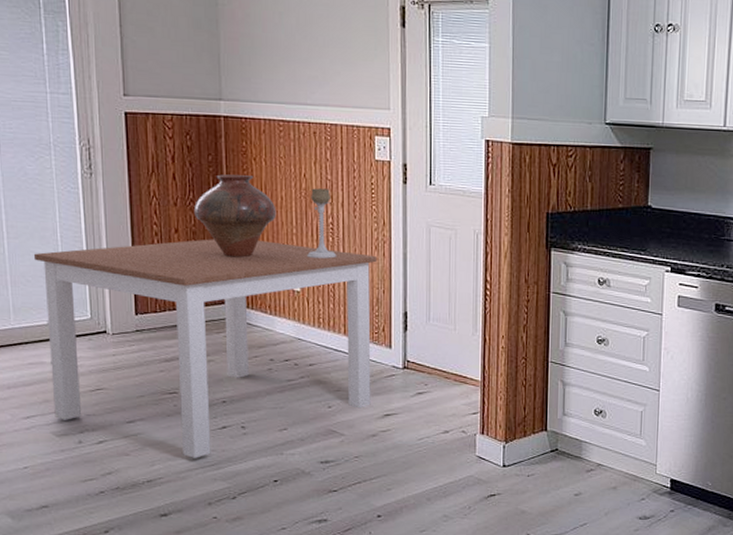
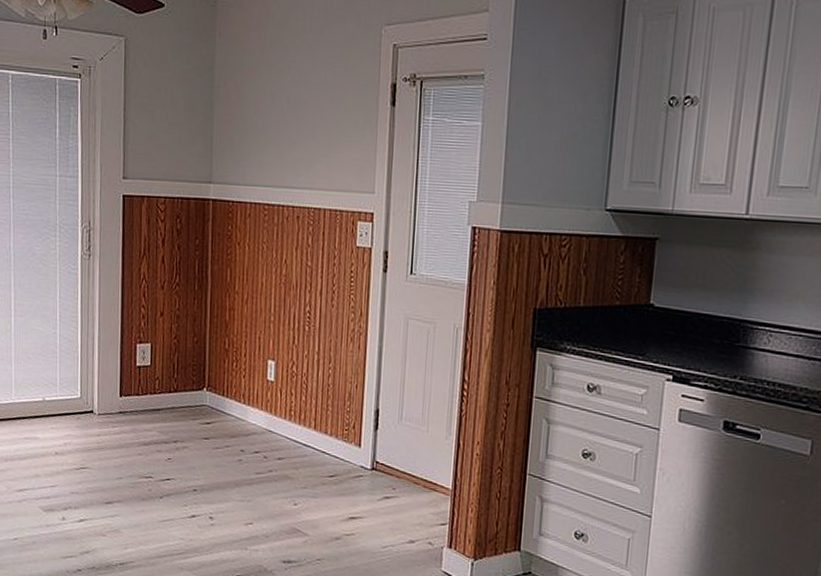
dining table: present [33,239,377,458] -> none [35,323,352,545]
vase: present [193,174,277,258] -> none [178,258,256,344]
candle holder: present [307,188,337,259] -> none [283,275,312,349]

